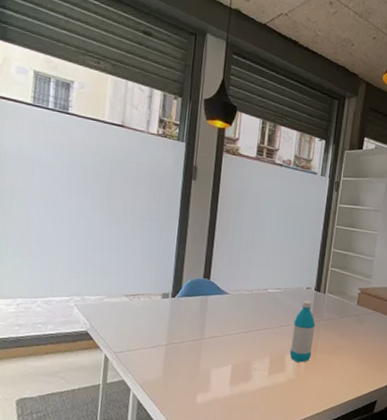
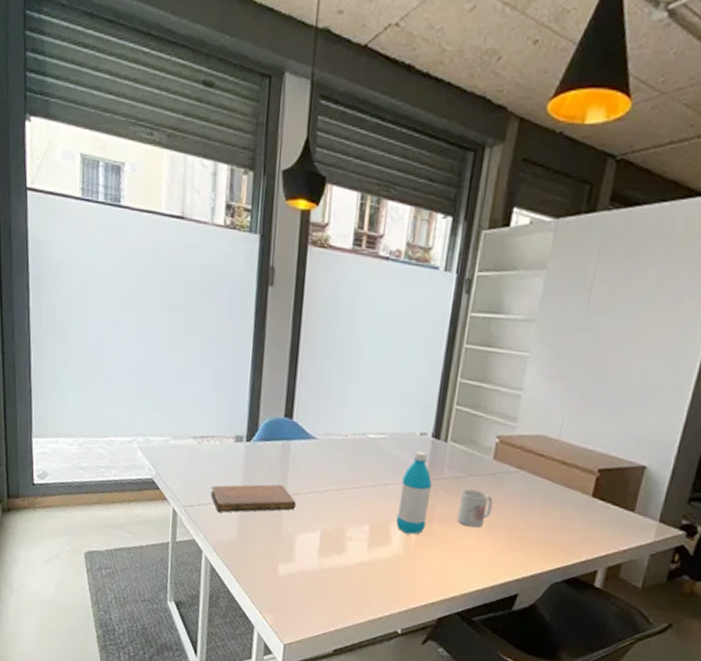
notebook: none [139,330,212,356] -> present [210,484,297,513]
mug: none [333,326,358,355] -> present [457,488,493,528]

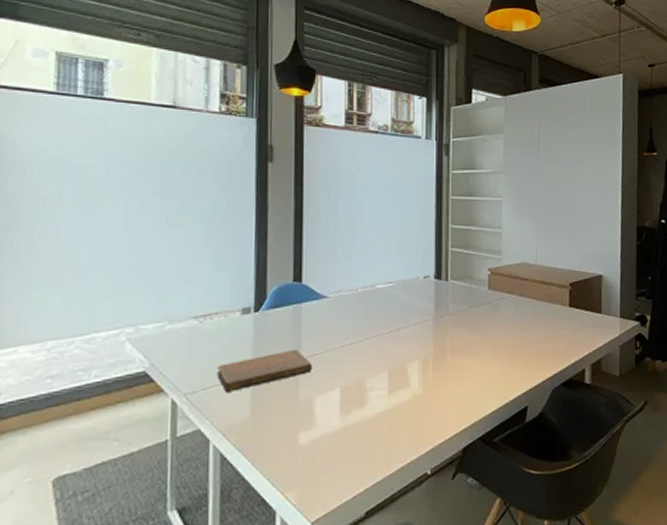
water bottle: present [395,450,433,534] -> none [412,292,440,372]
mug: present [457,488,493,528] -> none [466,318,494,354]

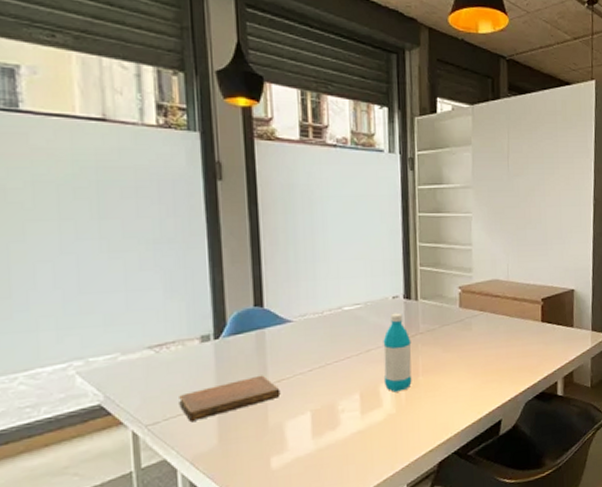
water bottle: none [412,292,440,372] -> present [383,312,412,392]

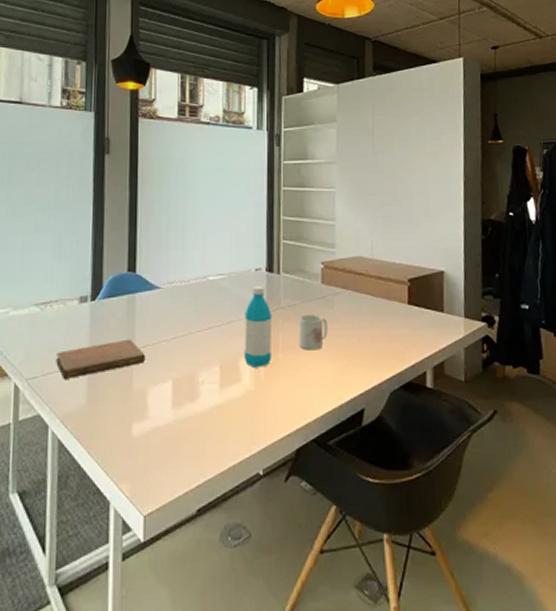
mug: none [438,337,466,372] -> present [298,314,328,350]

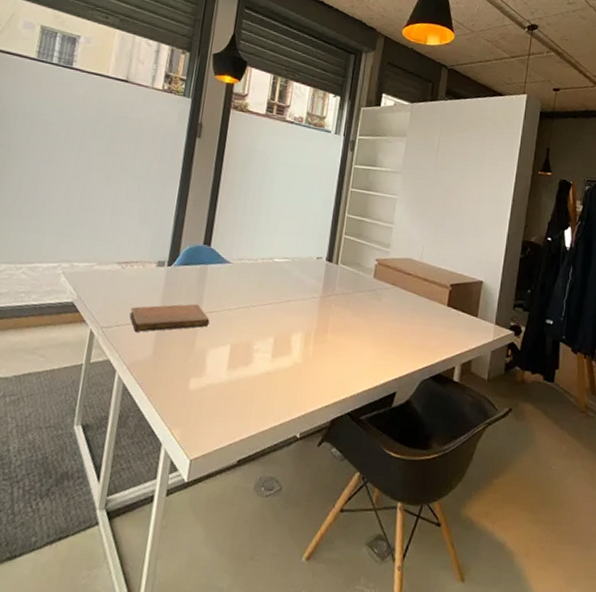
water bottle: present [243,285,272,368] -> none [296,272,327,344]
mug: present [298,314,328,350] -> none [346,302,374,336]

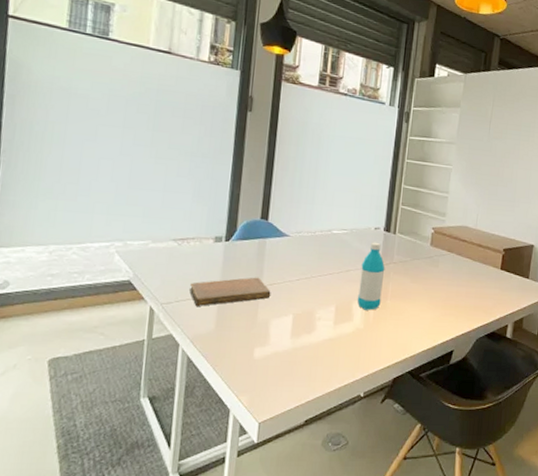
water bottle: none [296,272,327,344] -> present [357,242,385,310]

